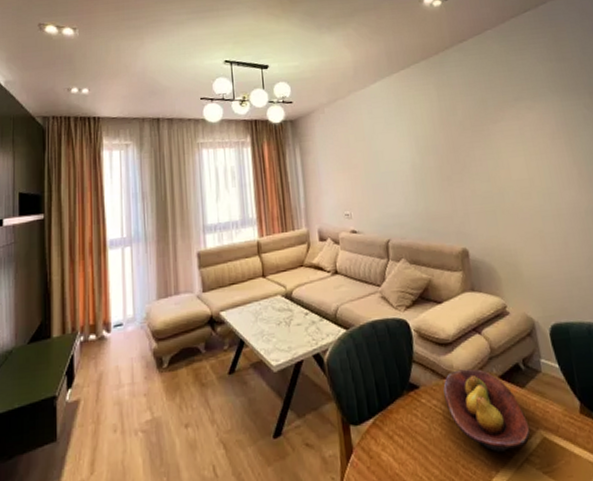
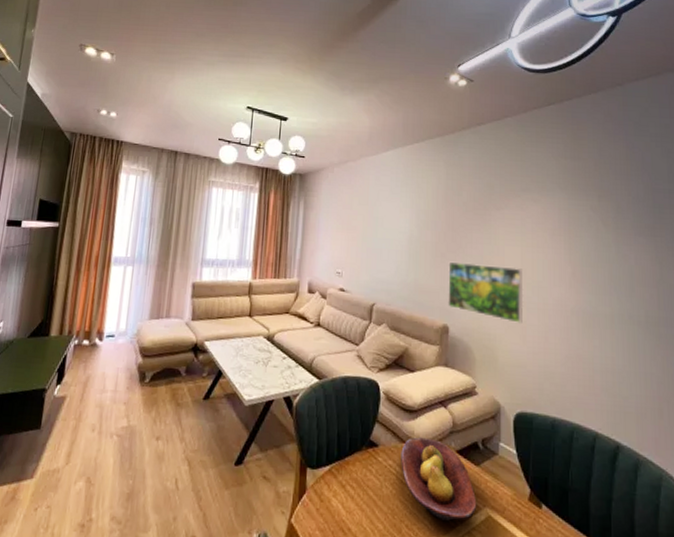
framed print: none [456,178,540,234] -> present [448,261,524,323]

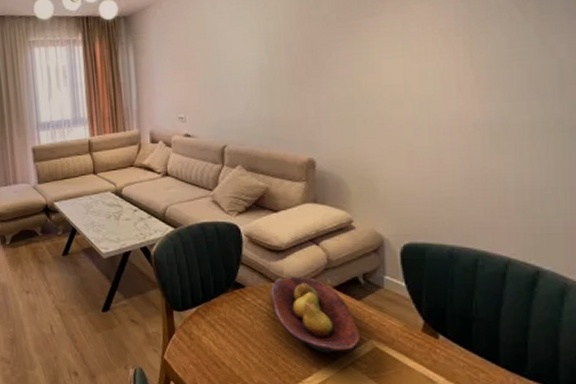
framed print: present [448,261,524,323] -> none [310,83,409,147]

